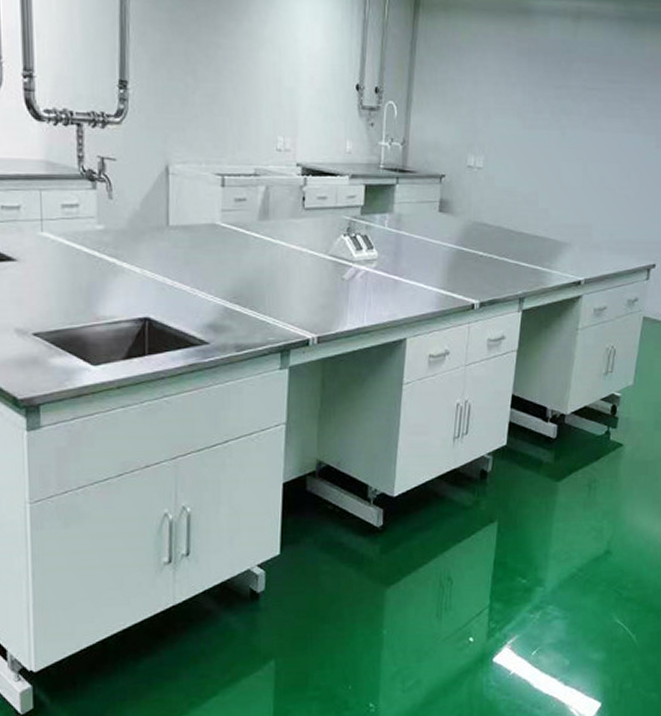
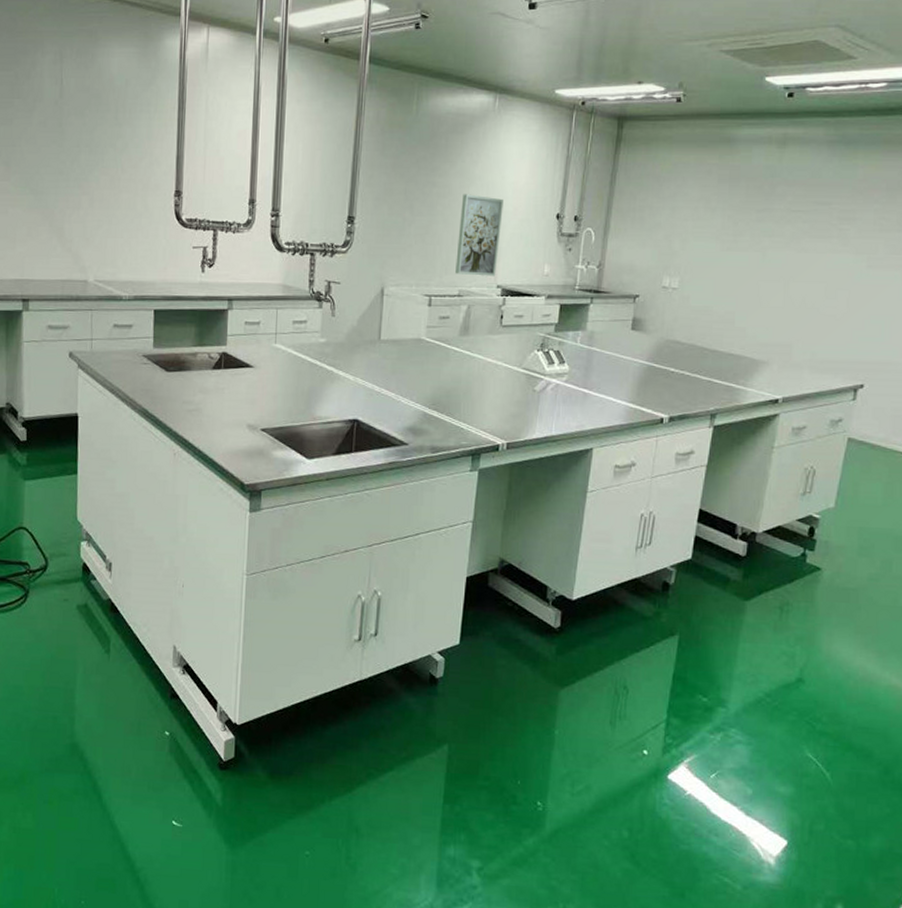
wall art: none [249,58,298,154] -> present [455,194,503,277]

